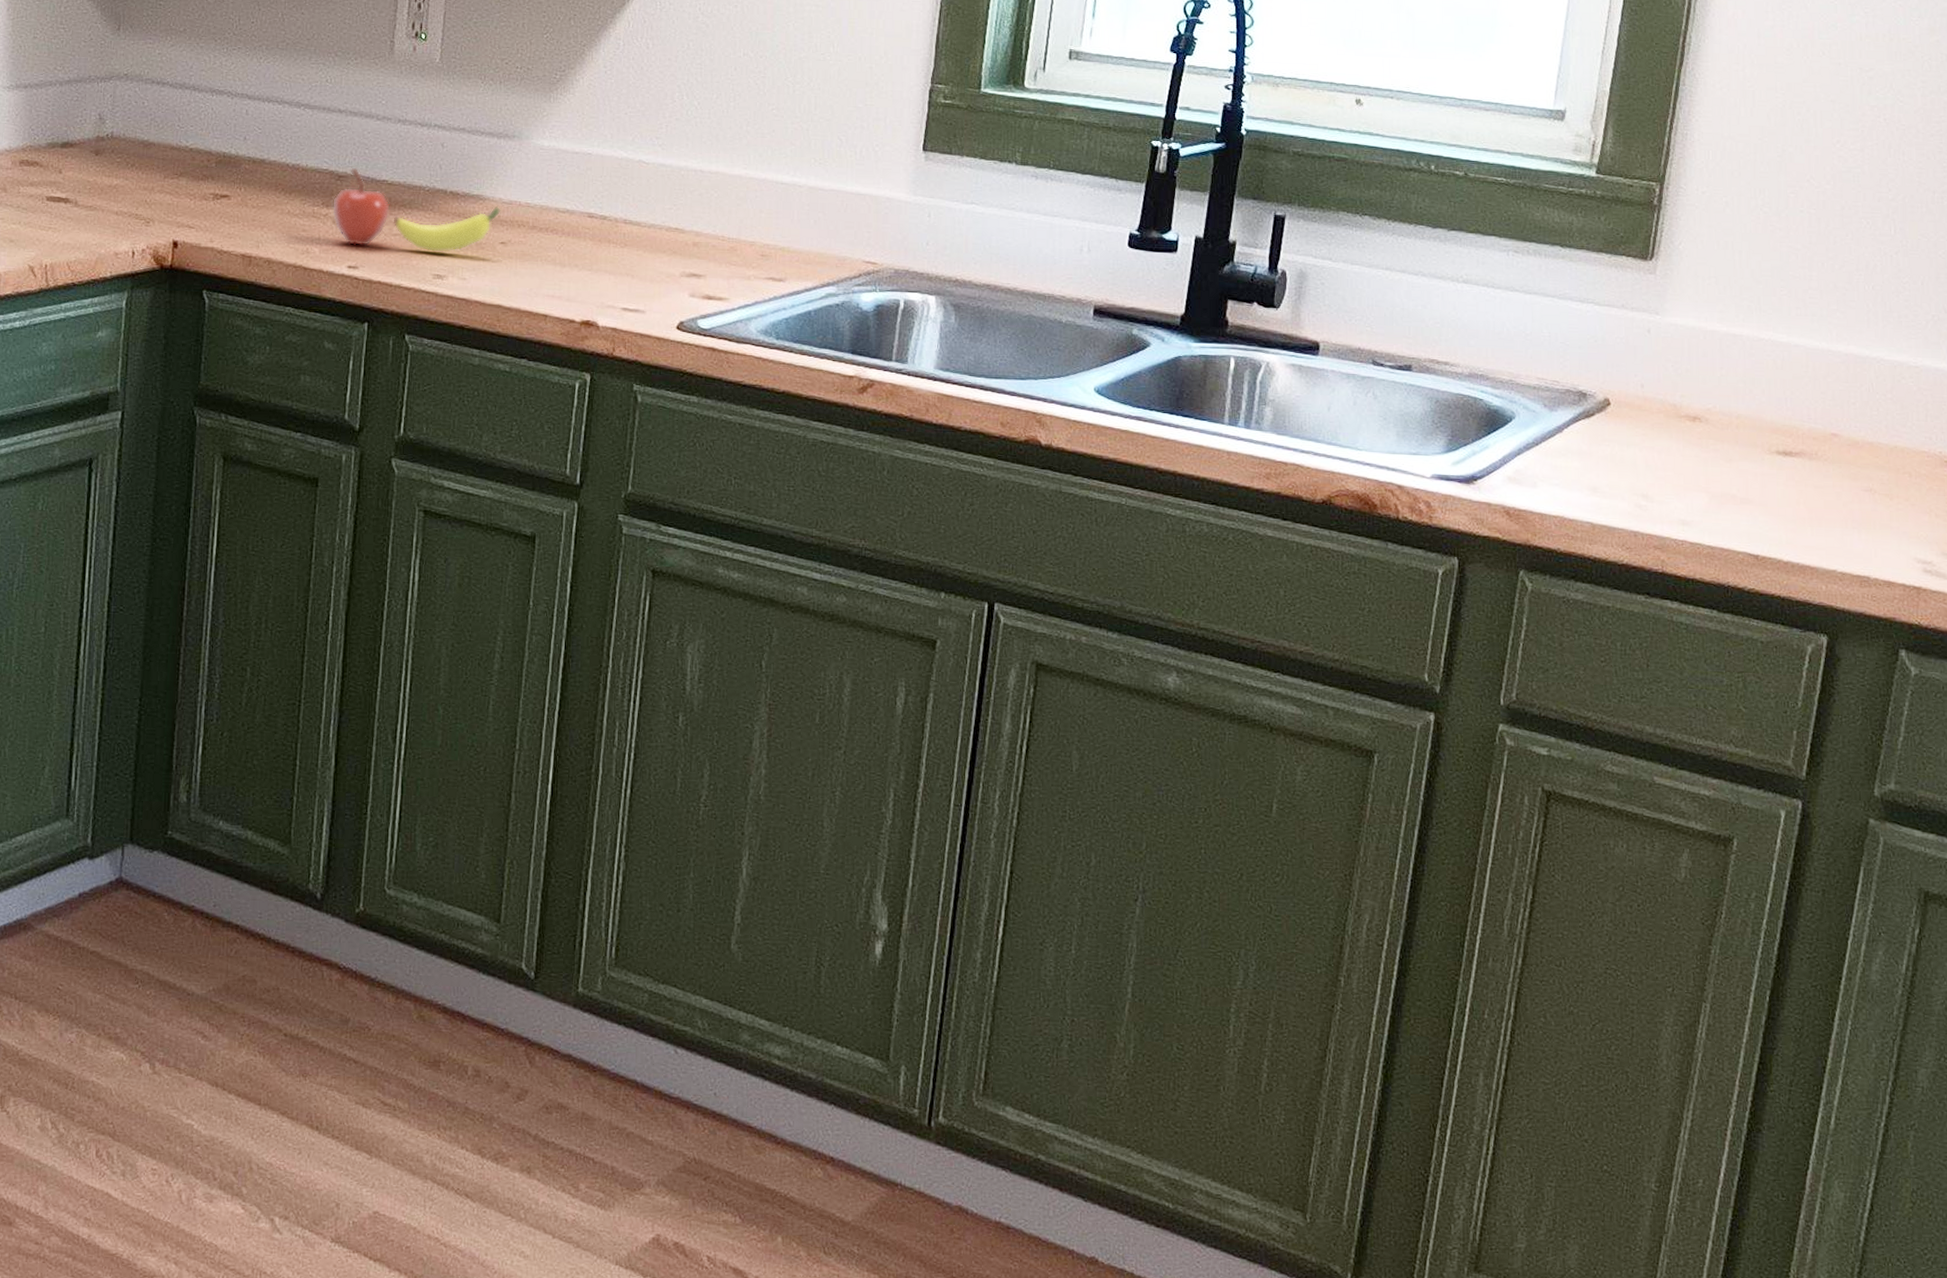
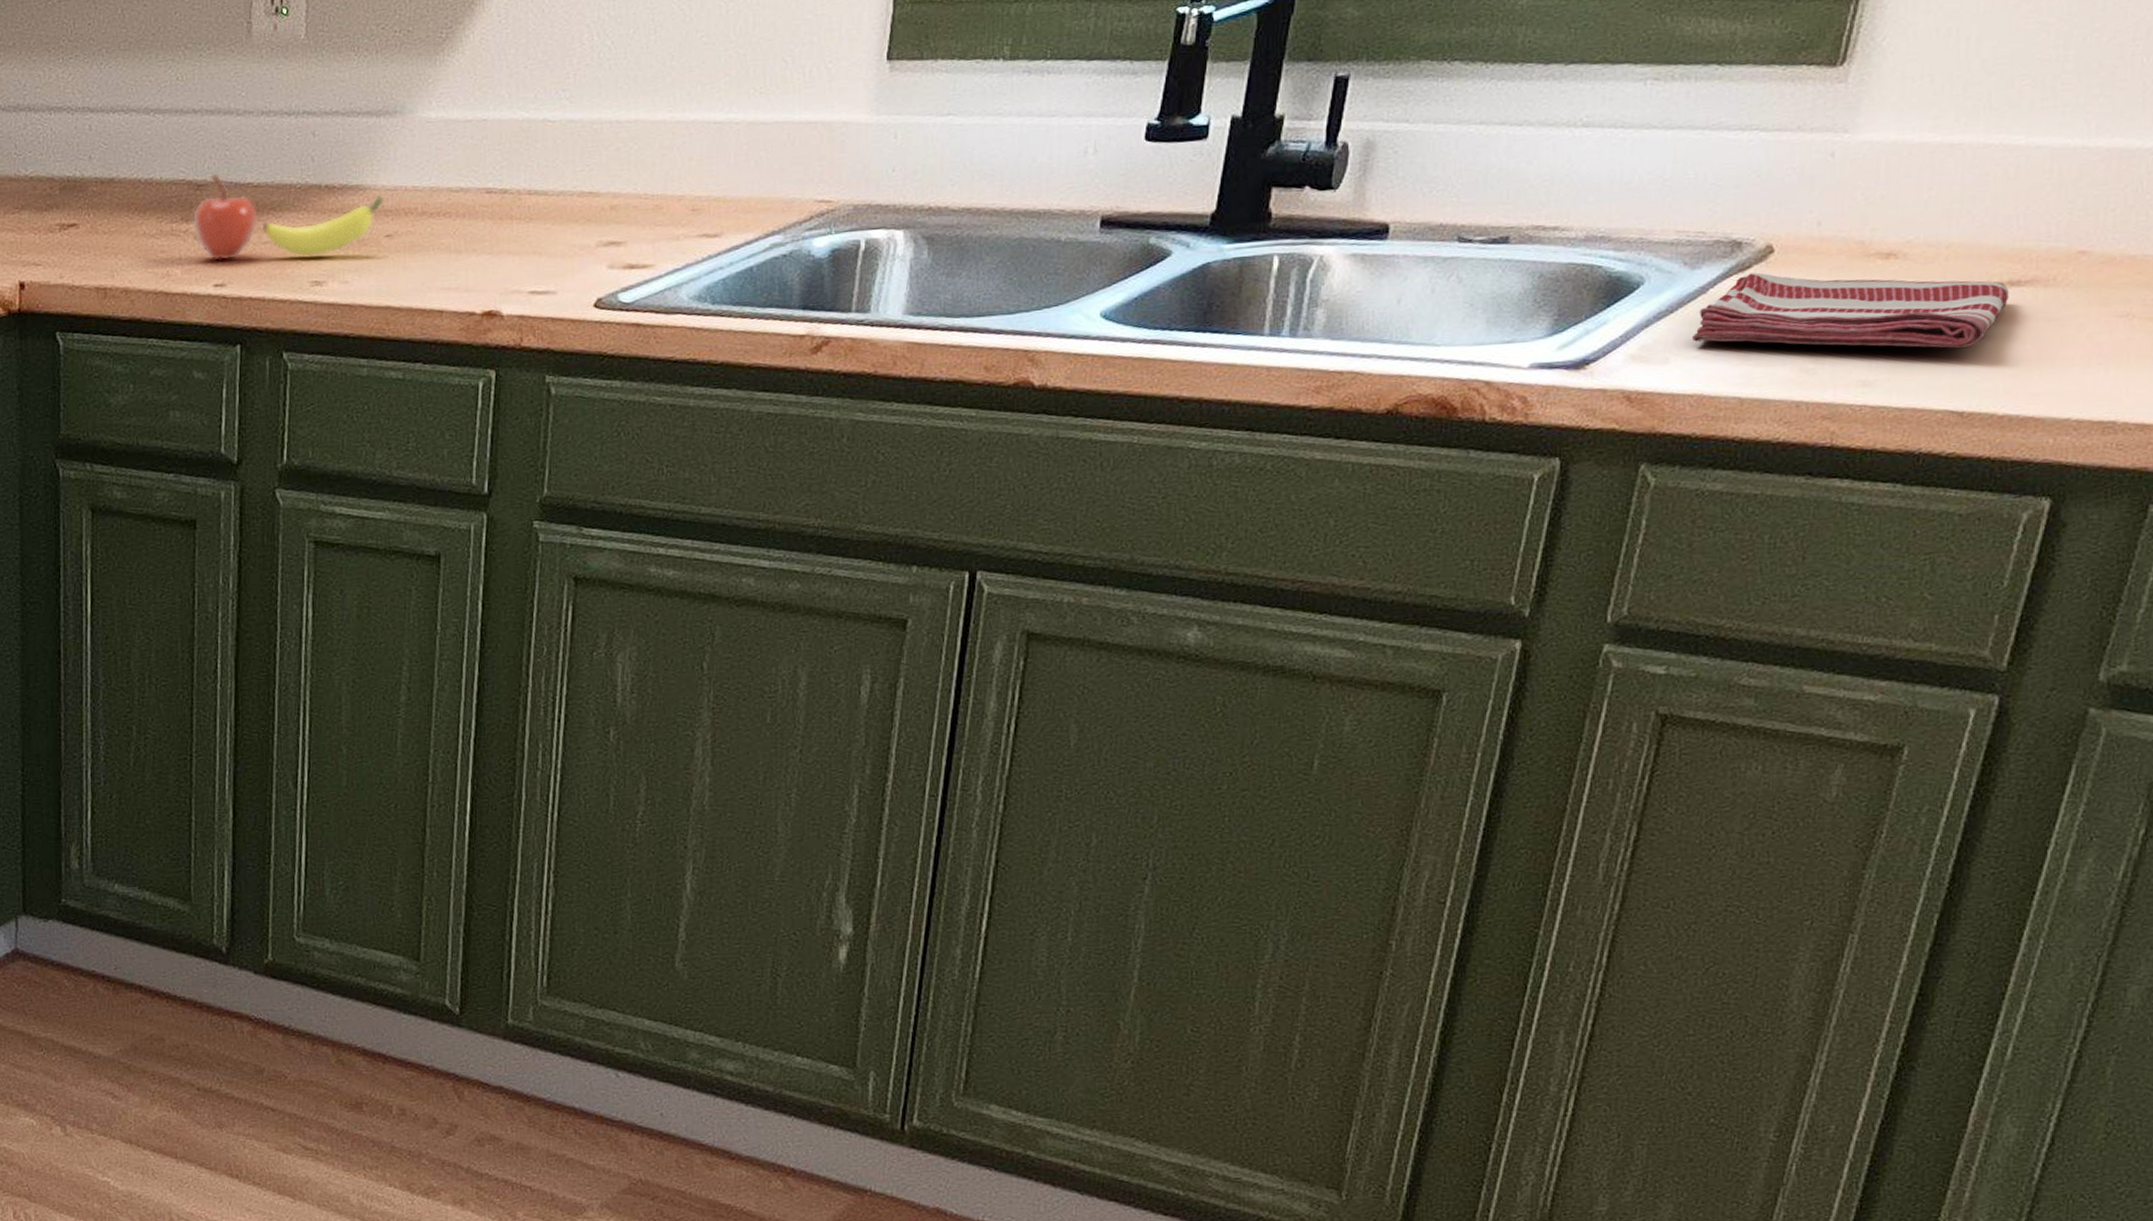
dish towel: none [1554,420,1784,502] -> present [1692,272,2009,348]

